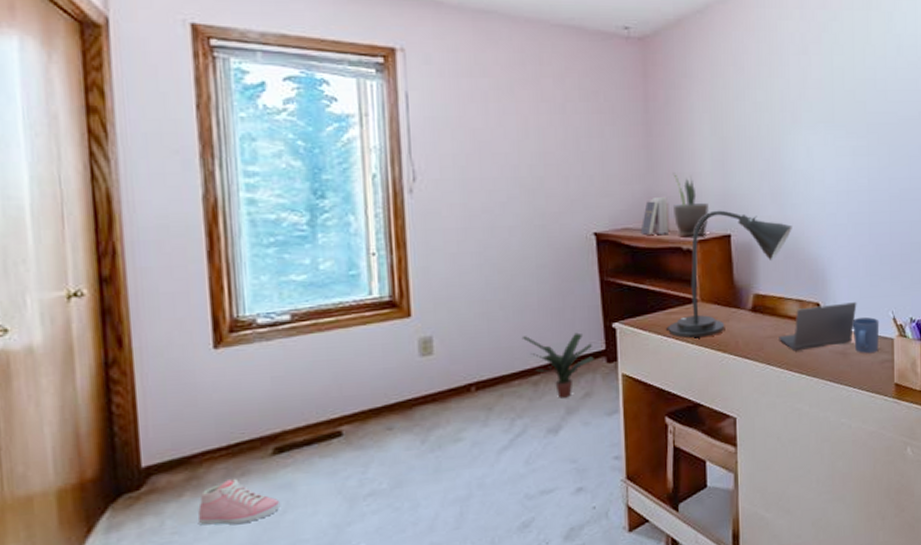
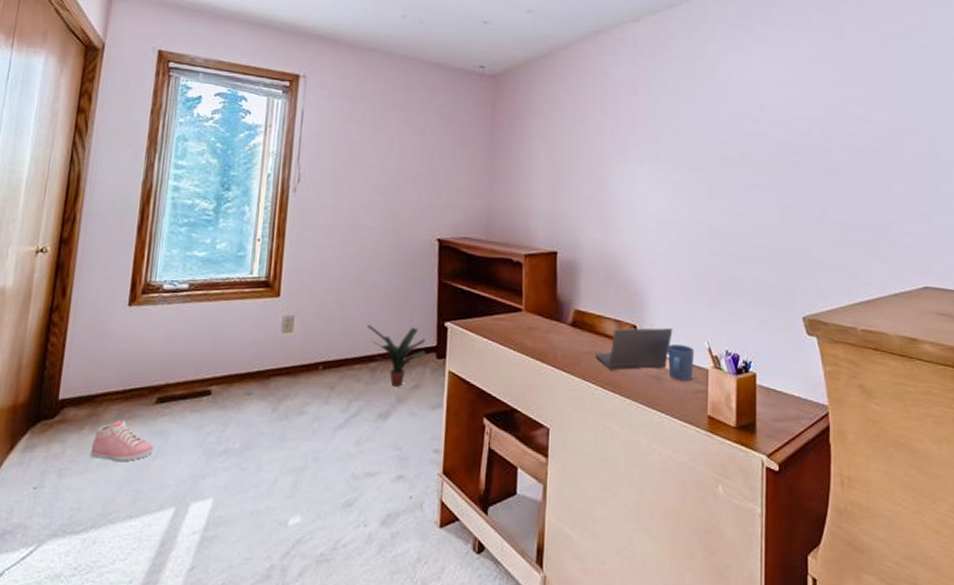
books: present [640,196,670,236] -> none [477,211,505,246]
desk lamp: present [665,210,792,339] -> none [491,228,614,346]
potted plant: present [672,172,709,237] -> none [507,191,539,251]

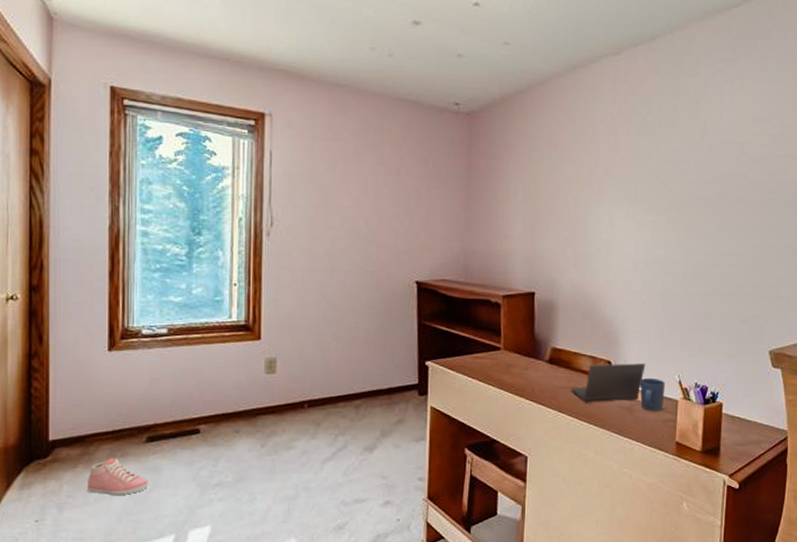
potted plant: present [366,325,426,387] -> none [348,365,408,422]

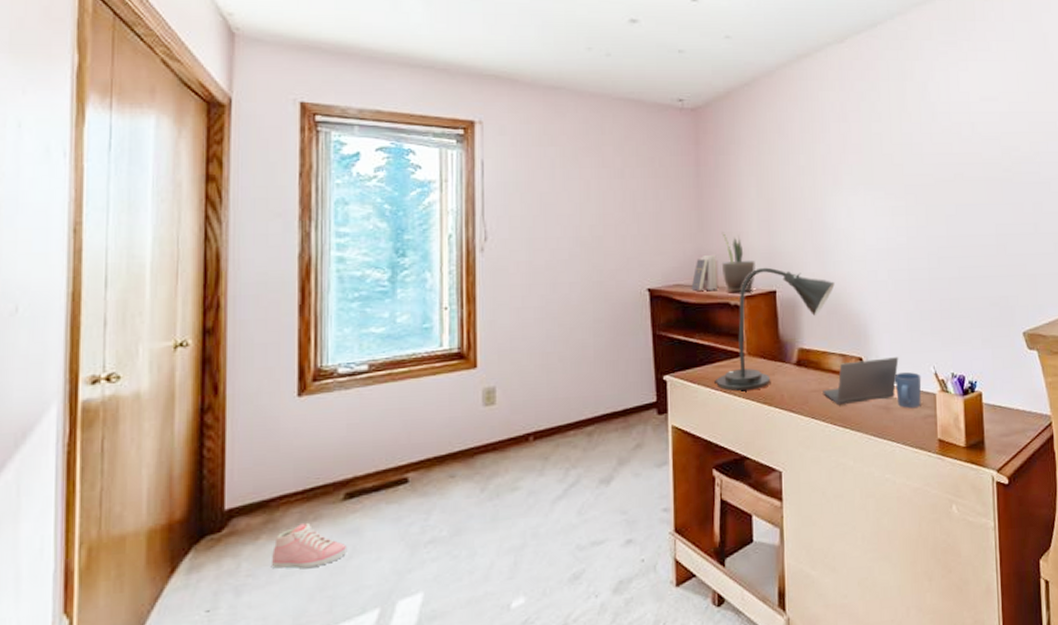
books: none [456,253,482,288] -> present [691,254,719,292]
desk lamp: none [470,270,591,382] -> present [713,267,835,392]
potted plant: none [485,233,517,292] -> present [721,232,755,293]

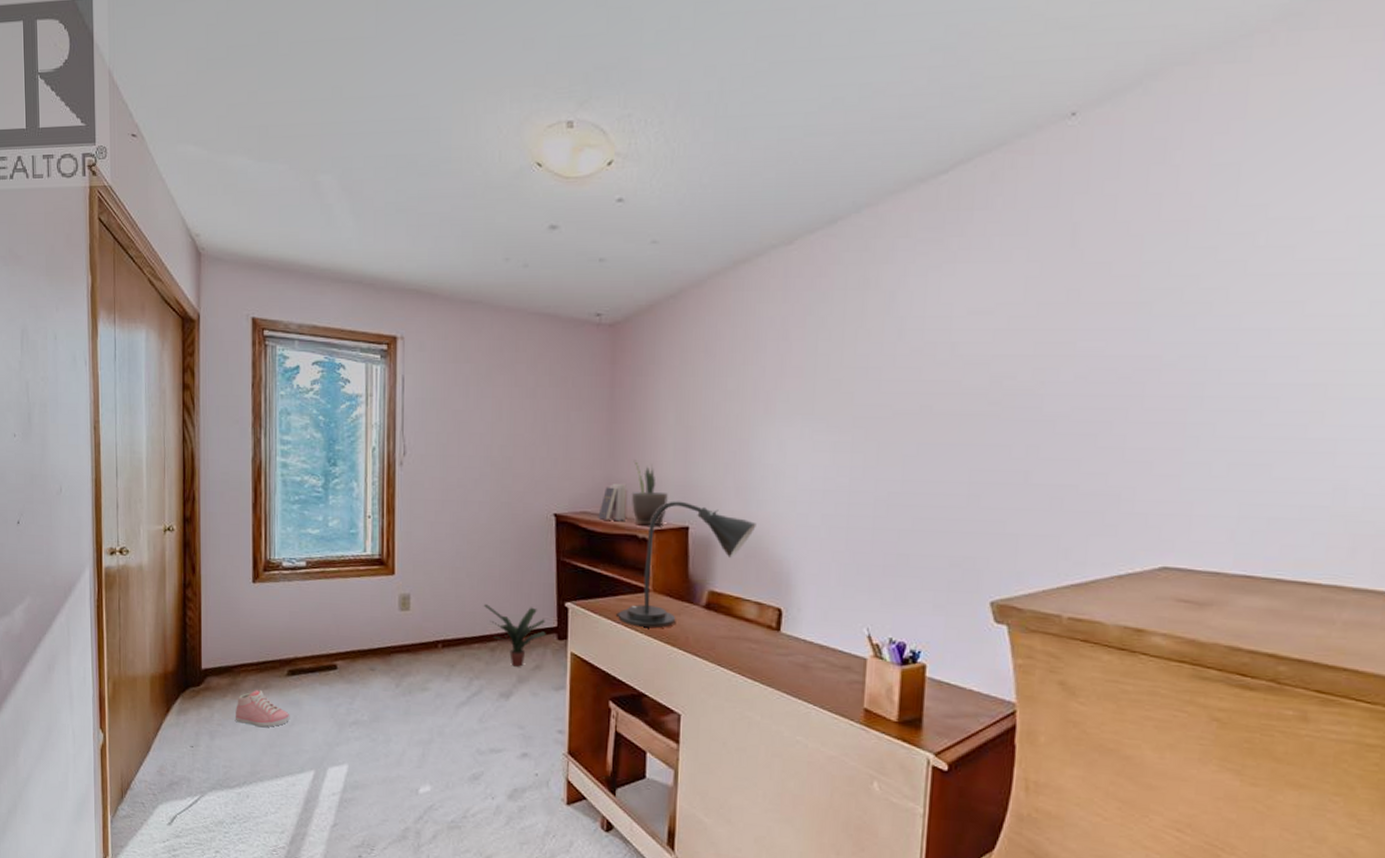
potted plant: none [578,384,645,449] -> present [483,604,546,667]
laptop computer: present [823,357,899,405] -> none [732,611,825,656]
mug: present [894,372,922,409] -> none [817,630,851,672]

